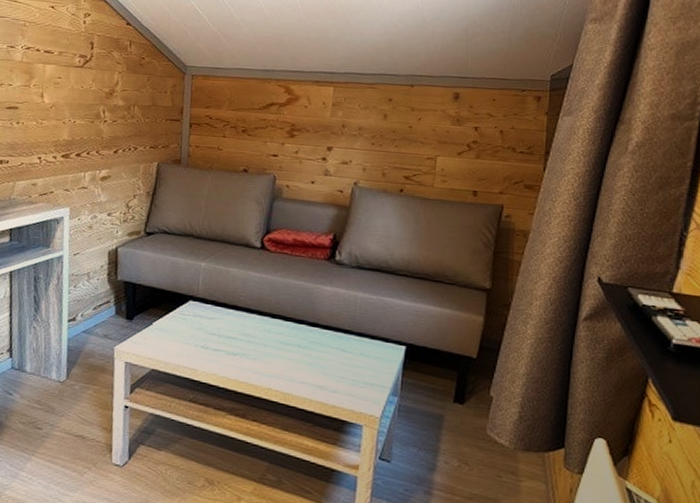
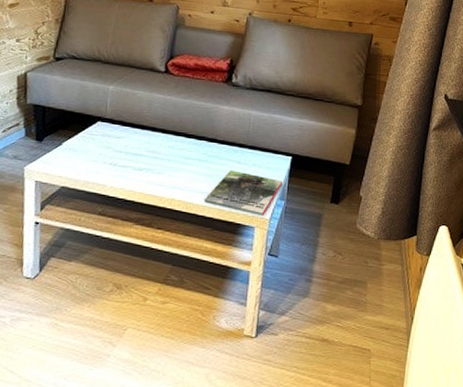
magazine: none [305,359,396,412] -> present [205,170,283,215]

